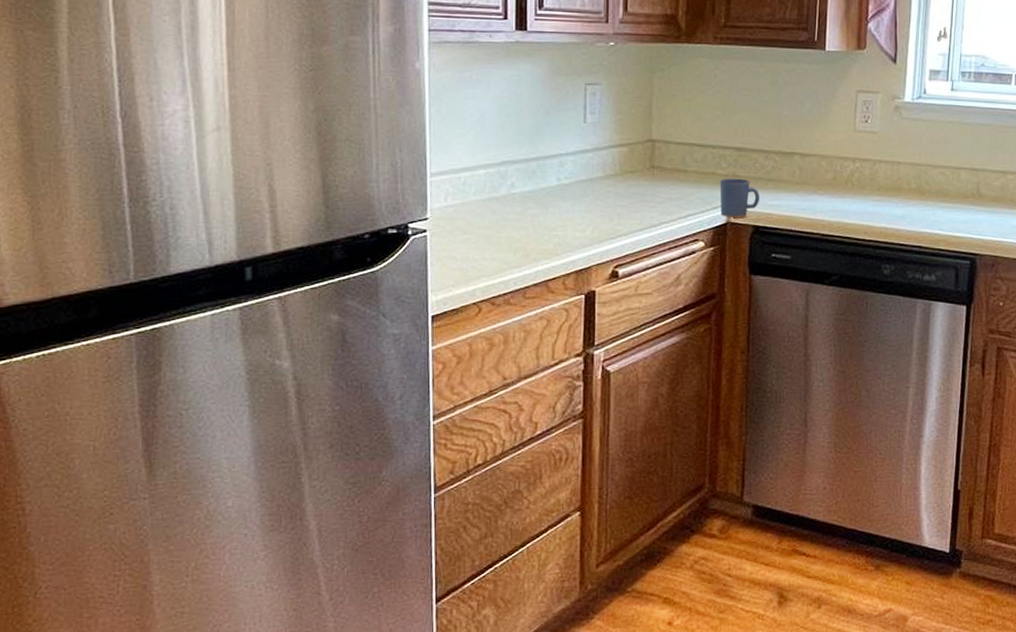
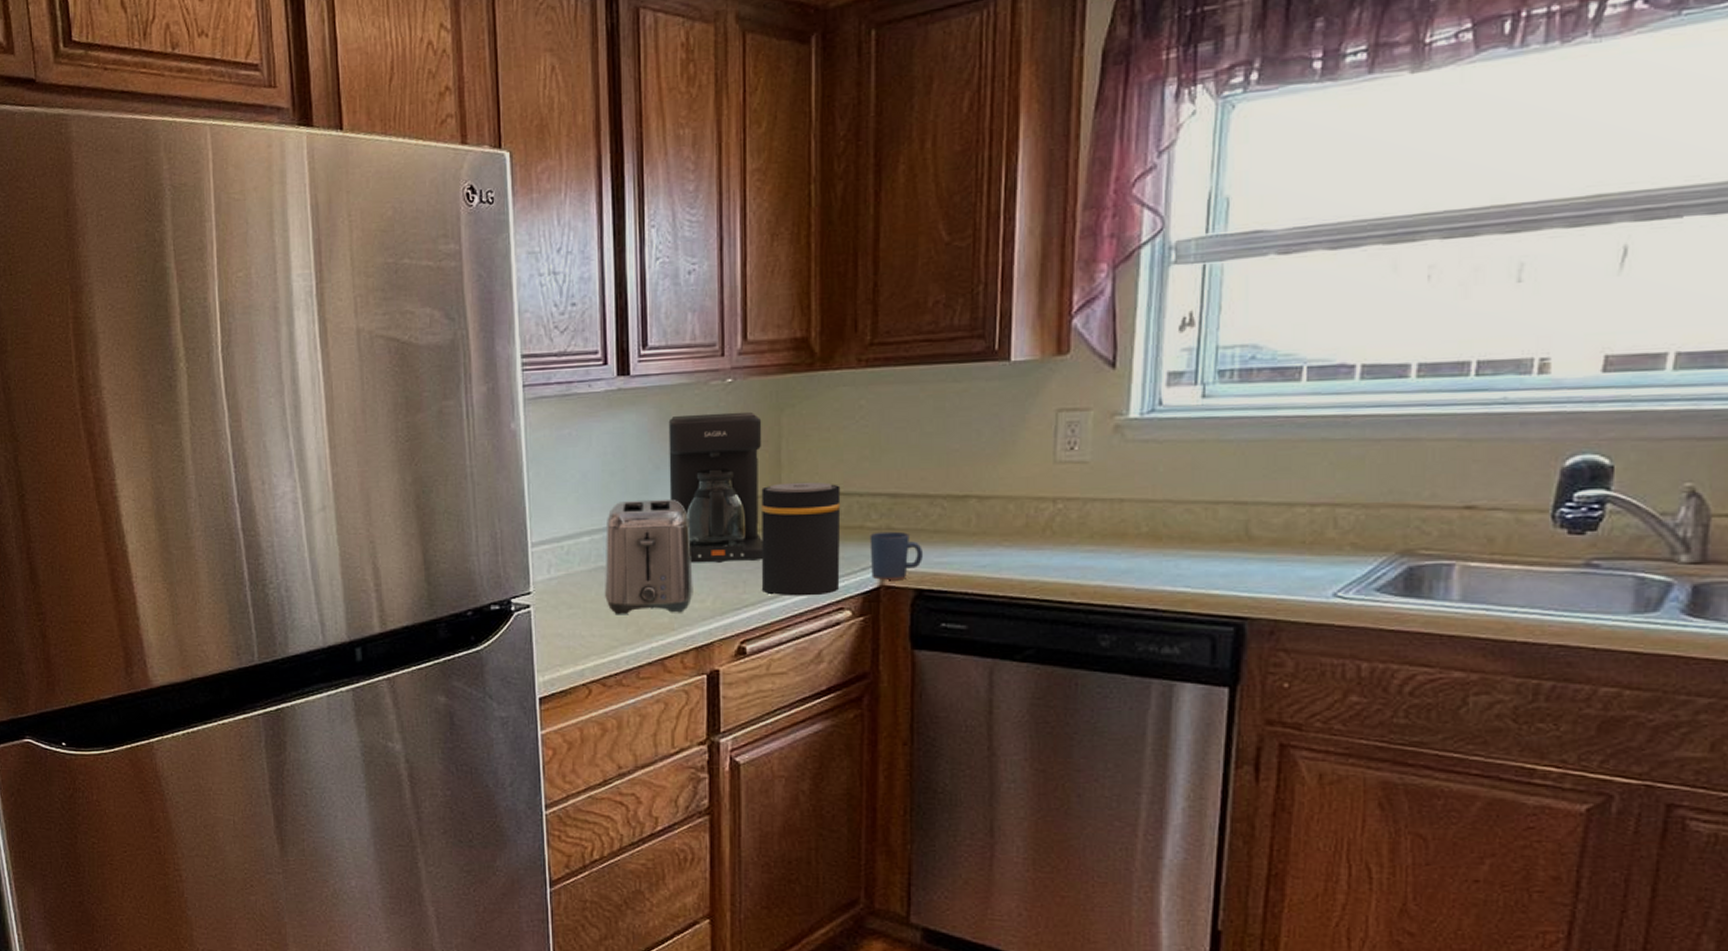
toaster: none [497,139,576,241] -> present [605,499,693,614]
coffee maker: none [558,69,638,198] -> present [668,411,764,562]
cylinder: none [633,133,698,229] -> present [761,481,841,597]

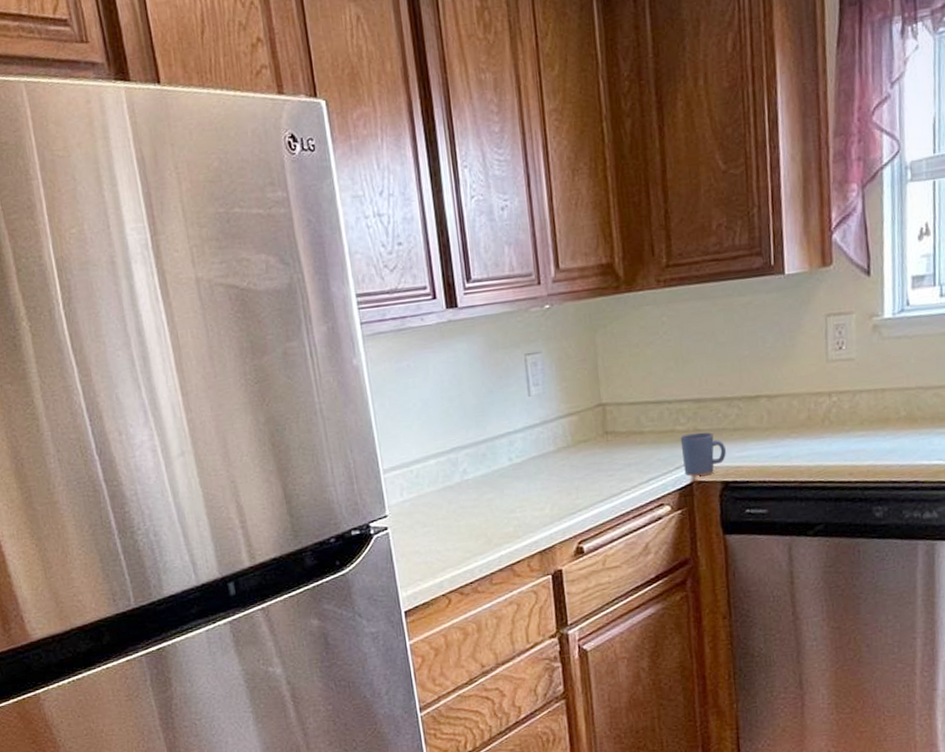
toaster: present [605,499,693,614] -> none [449,419,533,528]
coffee maker: present [668,411,764,562] -> none [496,334,592,475]
cylinder: present [761,481,841,597] -> none [584,393,659,498]

